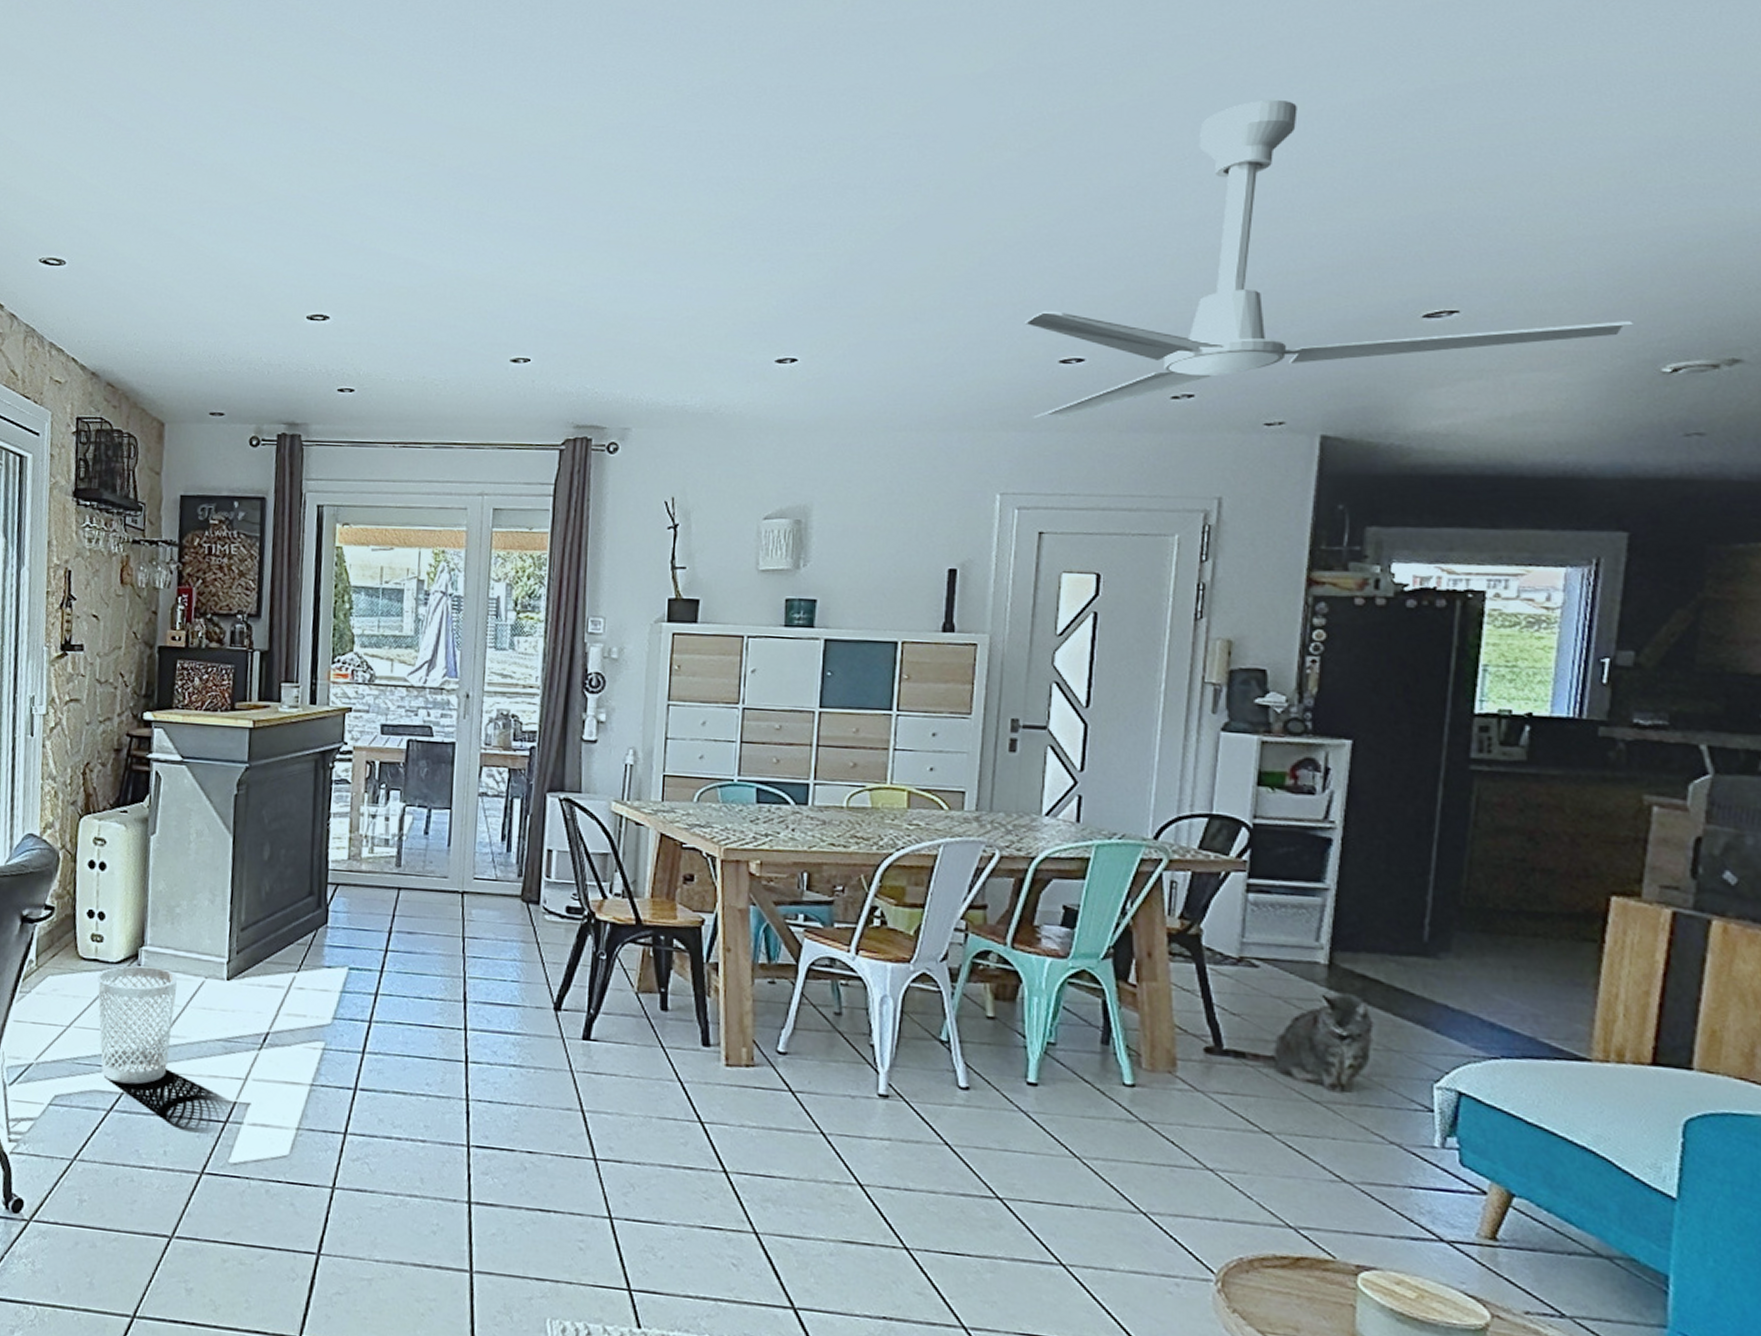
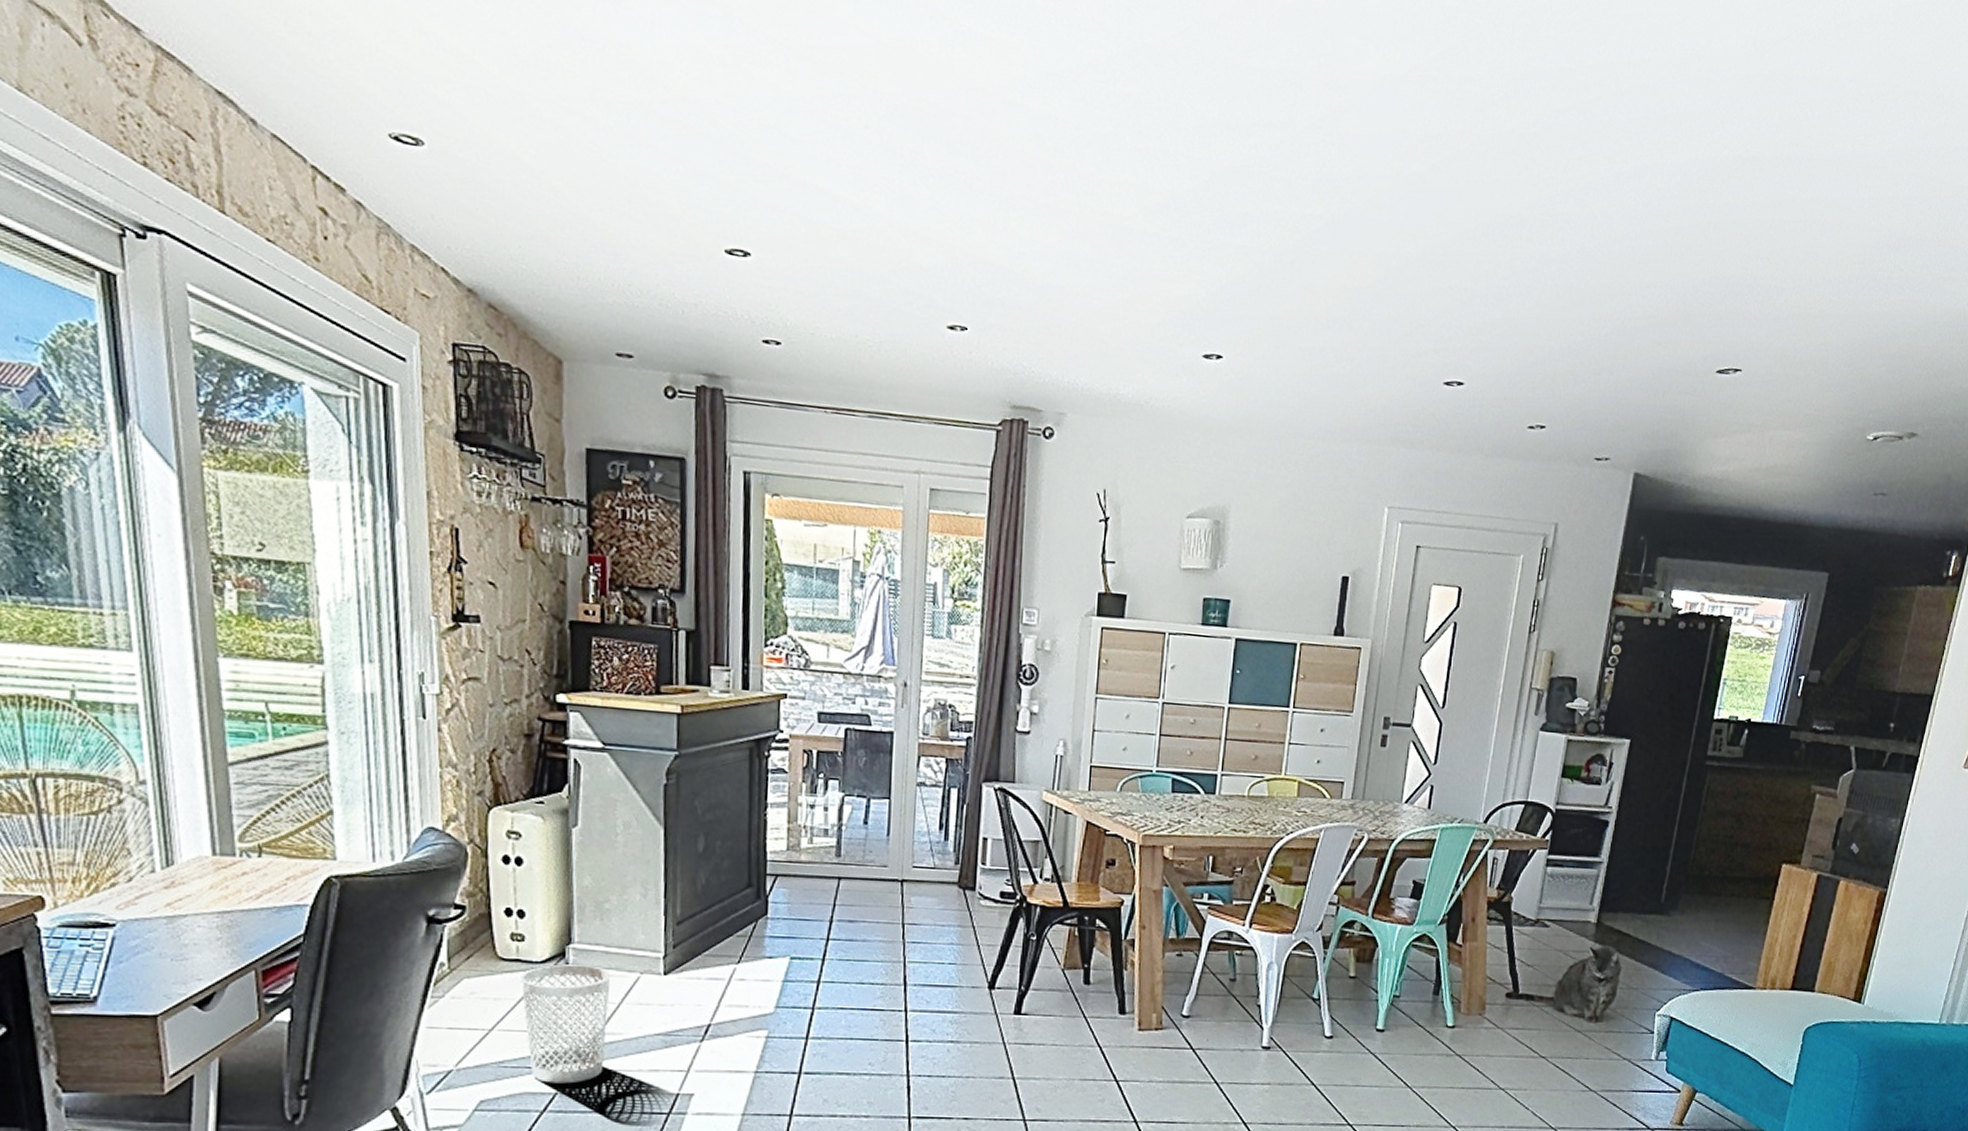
ceiling fan: present [1024,99,1633,419] -> none [1418,146,1854,440]

